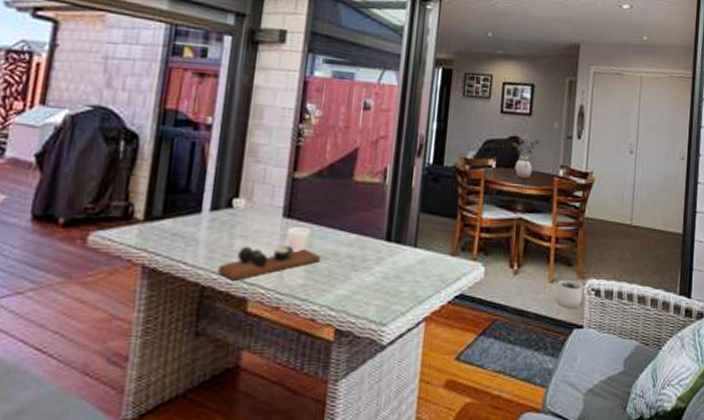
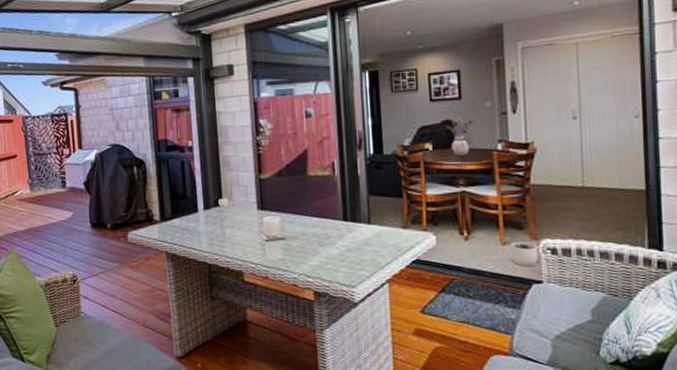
decorative tray: present [217,245,322,281] -> none [217,231,293,259]

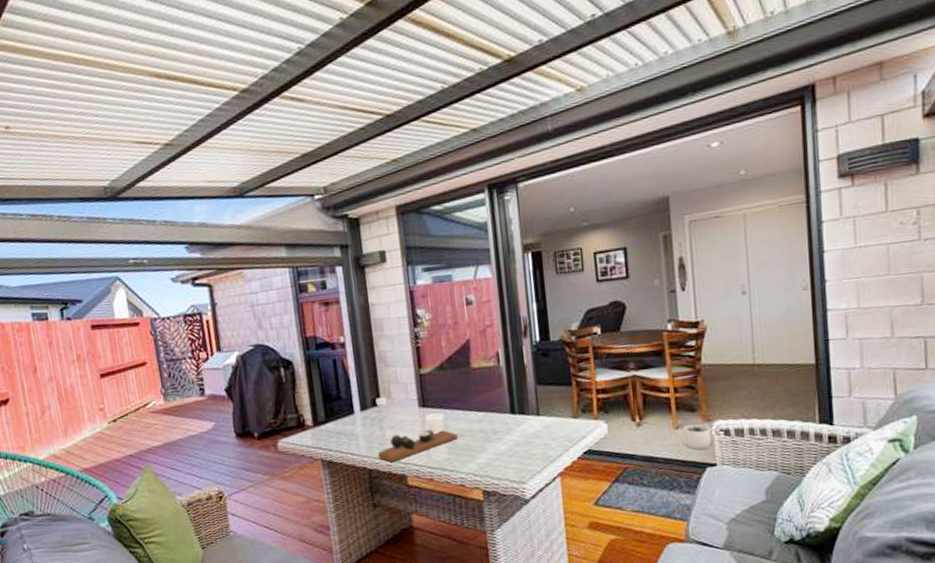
decorative tray: none [217,231,293,259] -> present [377,430,459,463]
bouquet: present [445,117,474,157] -> none [613,297,643,340]

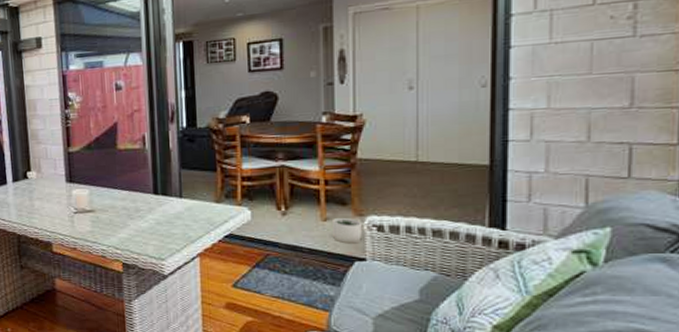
decorative tray: present [377,430,459,463] -> none [26,204,102,230]

